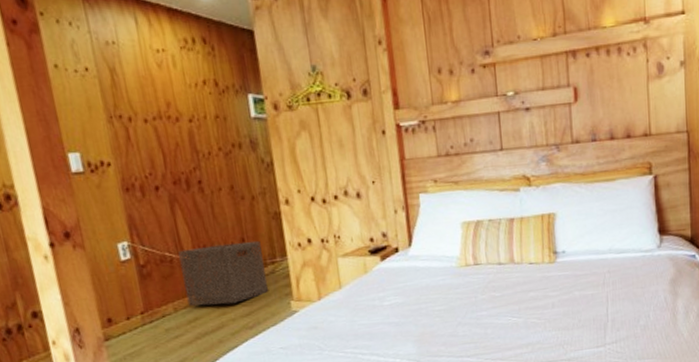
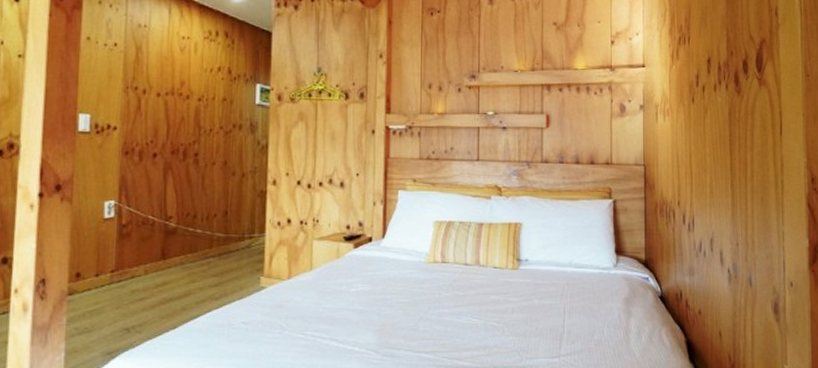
storage basket: present [178,241,268,306] -> none [159,214,242,273]

